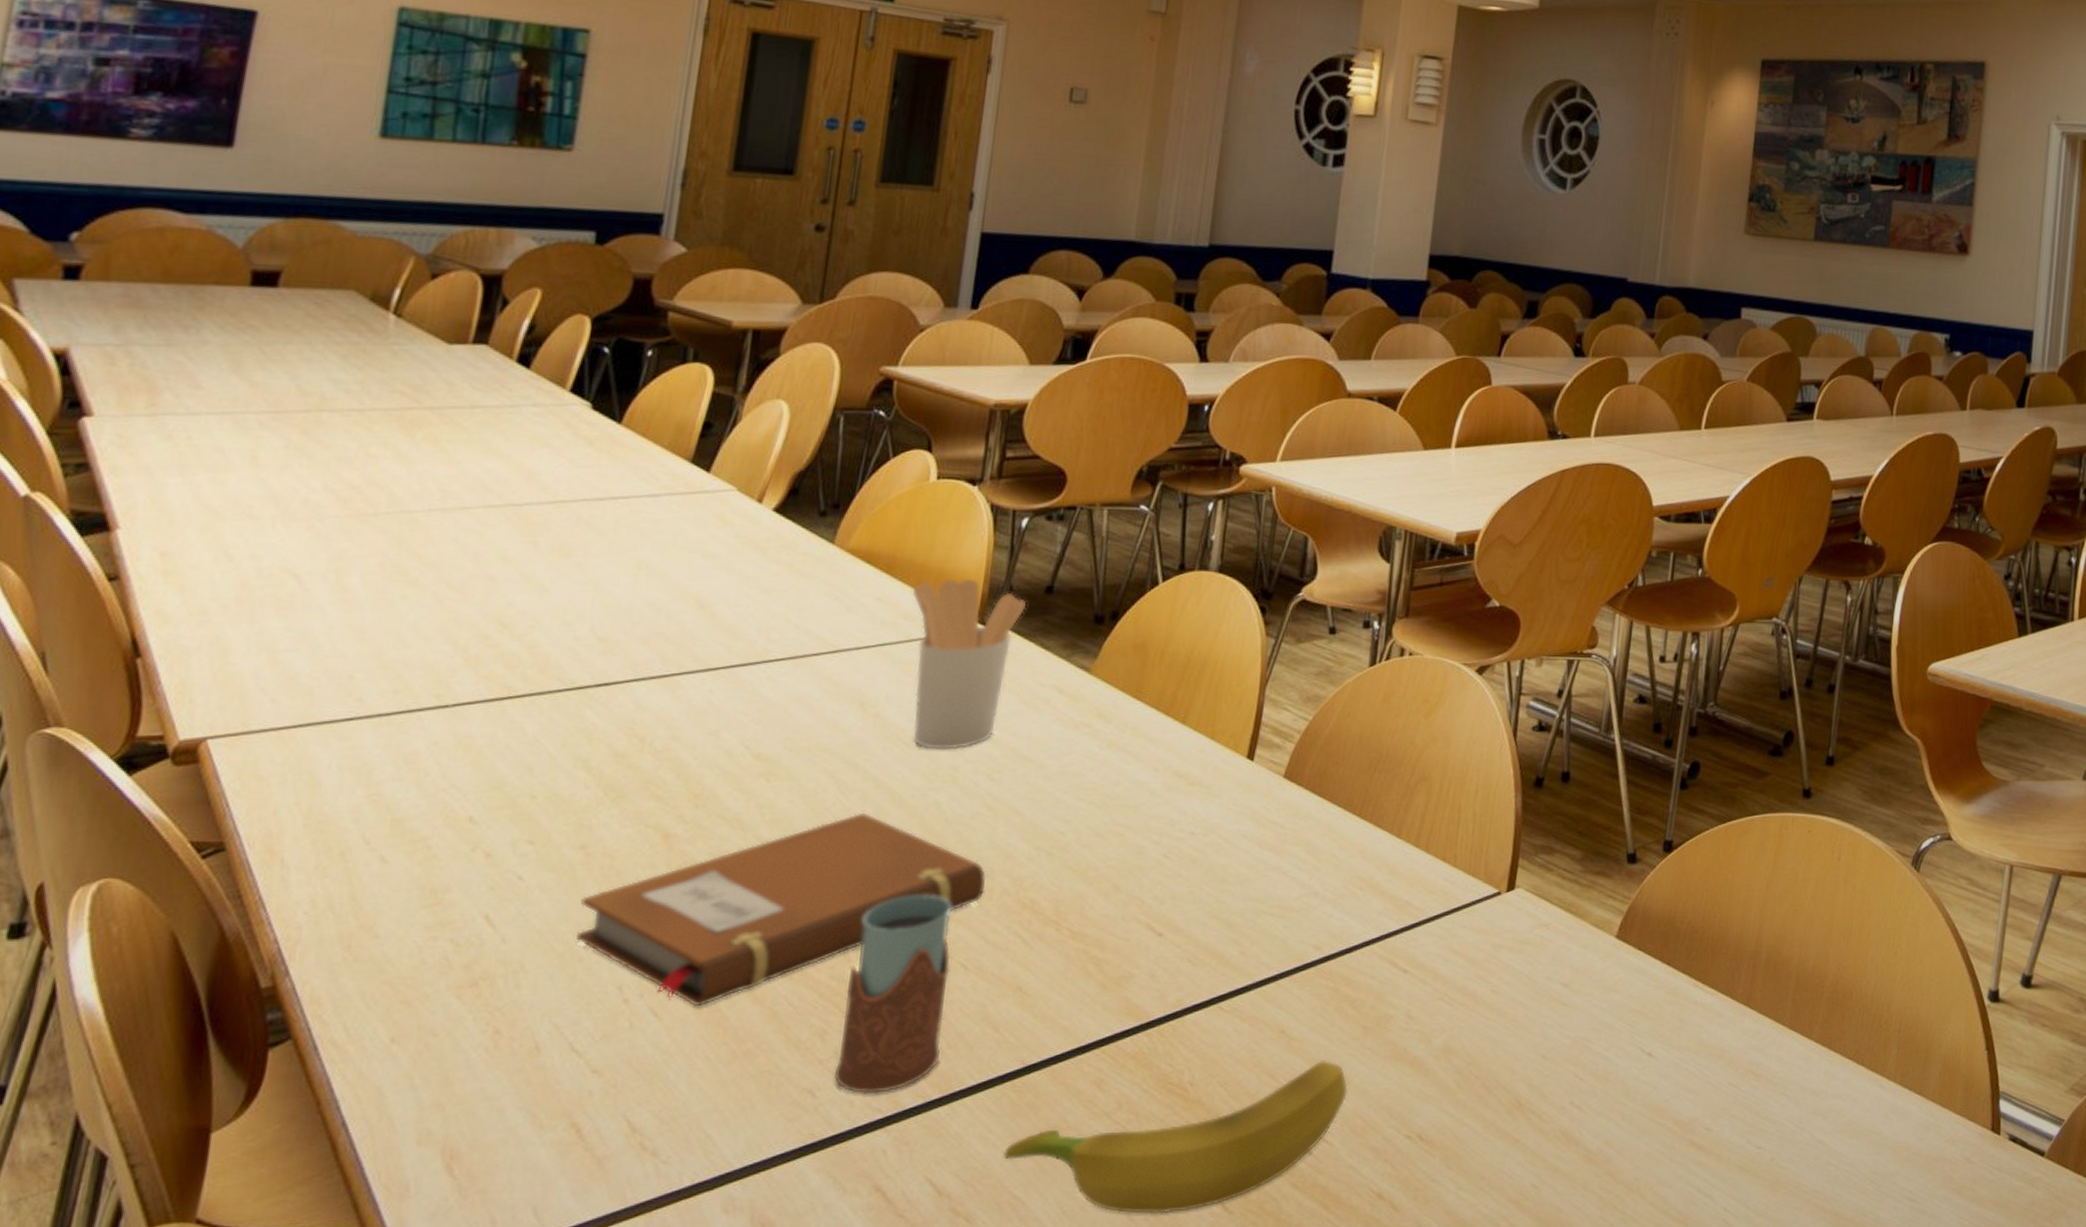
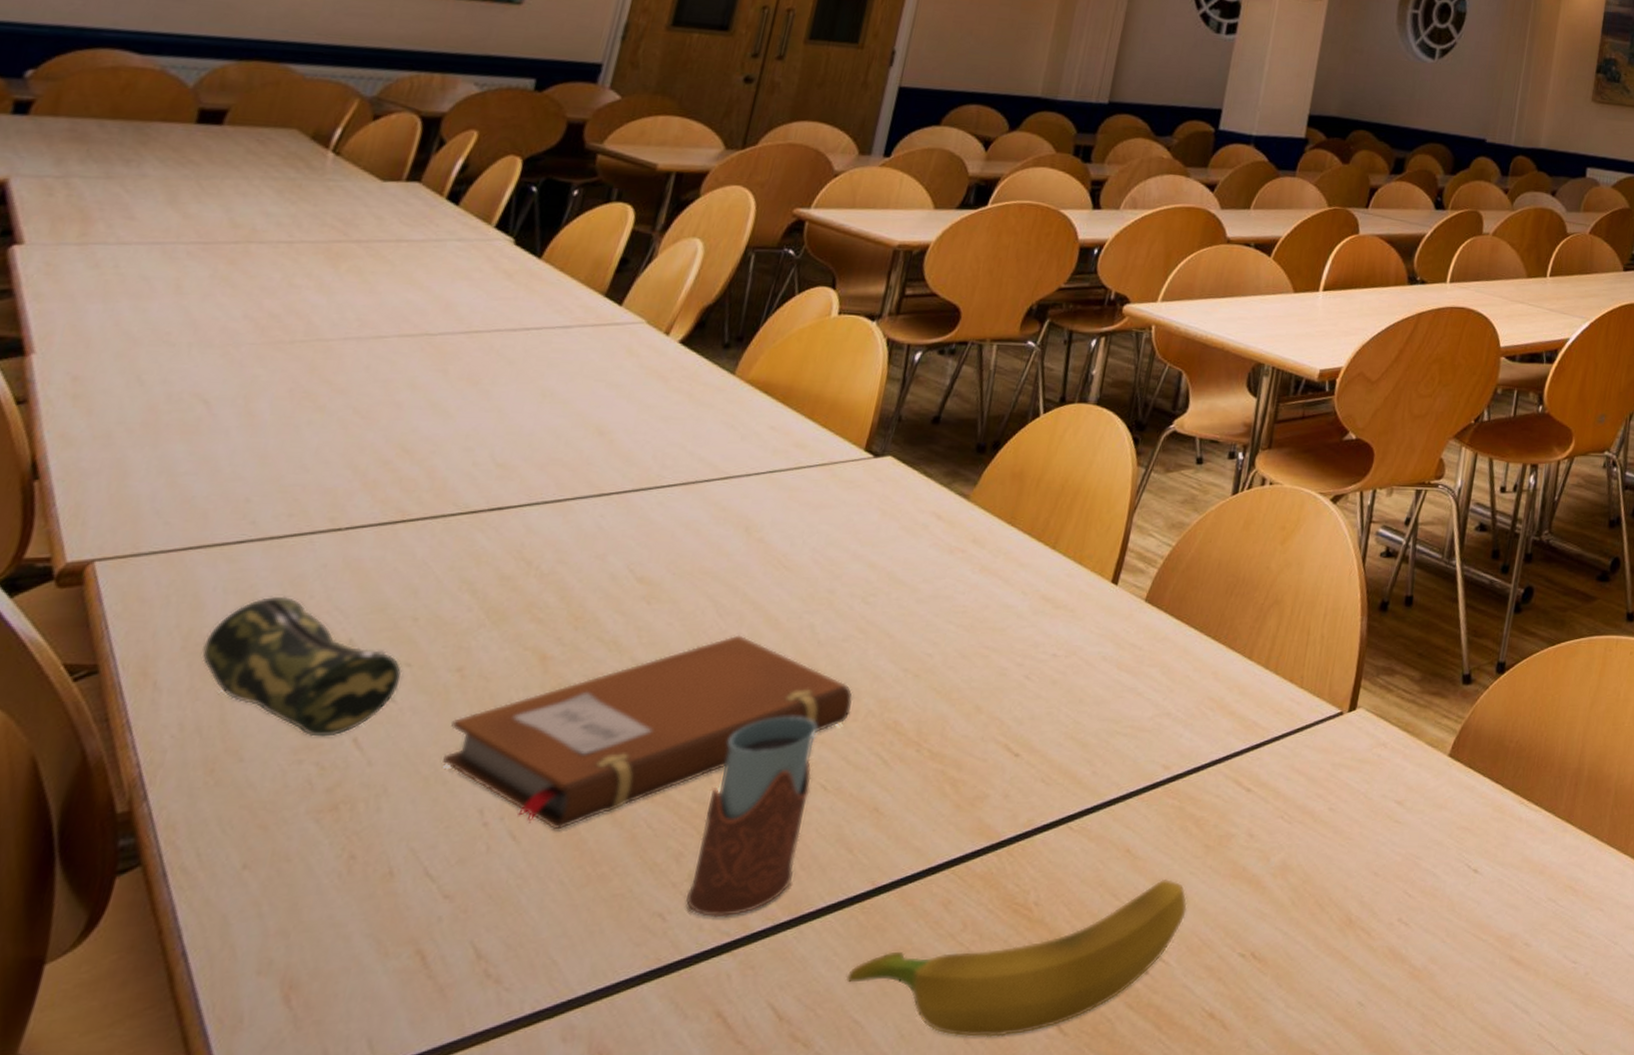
pencil case: none [324,773,526,914] -> present [201,596,403,737]
utensil holder: present [912,578,1027,750] -> none [793,408,913,574]

